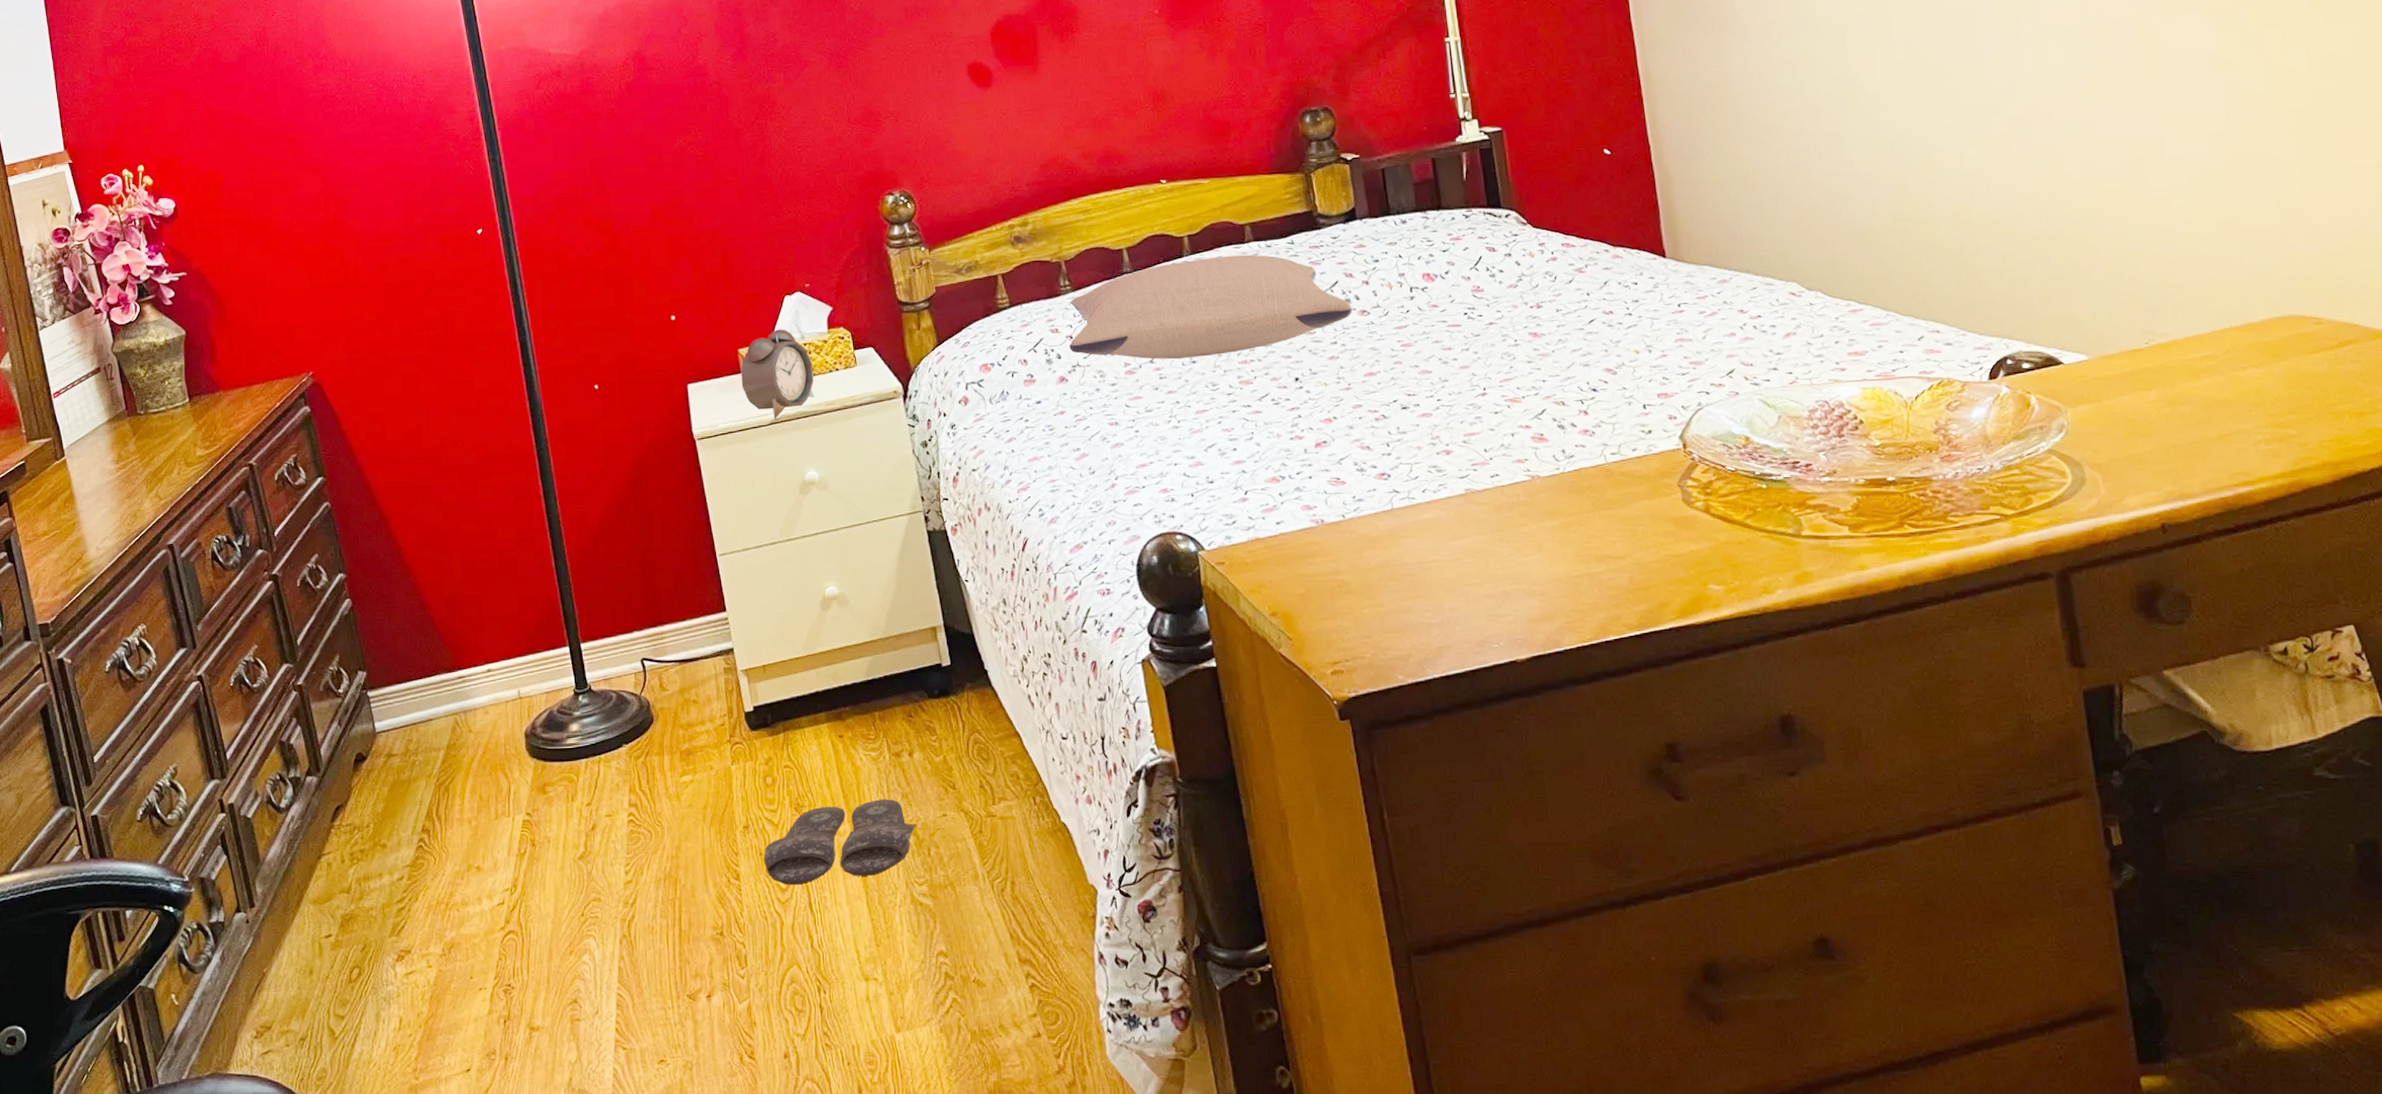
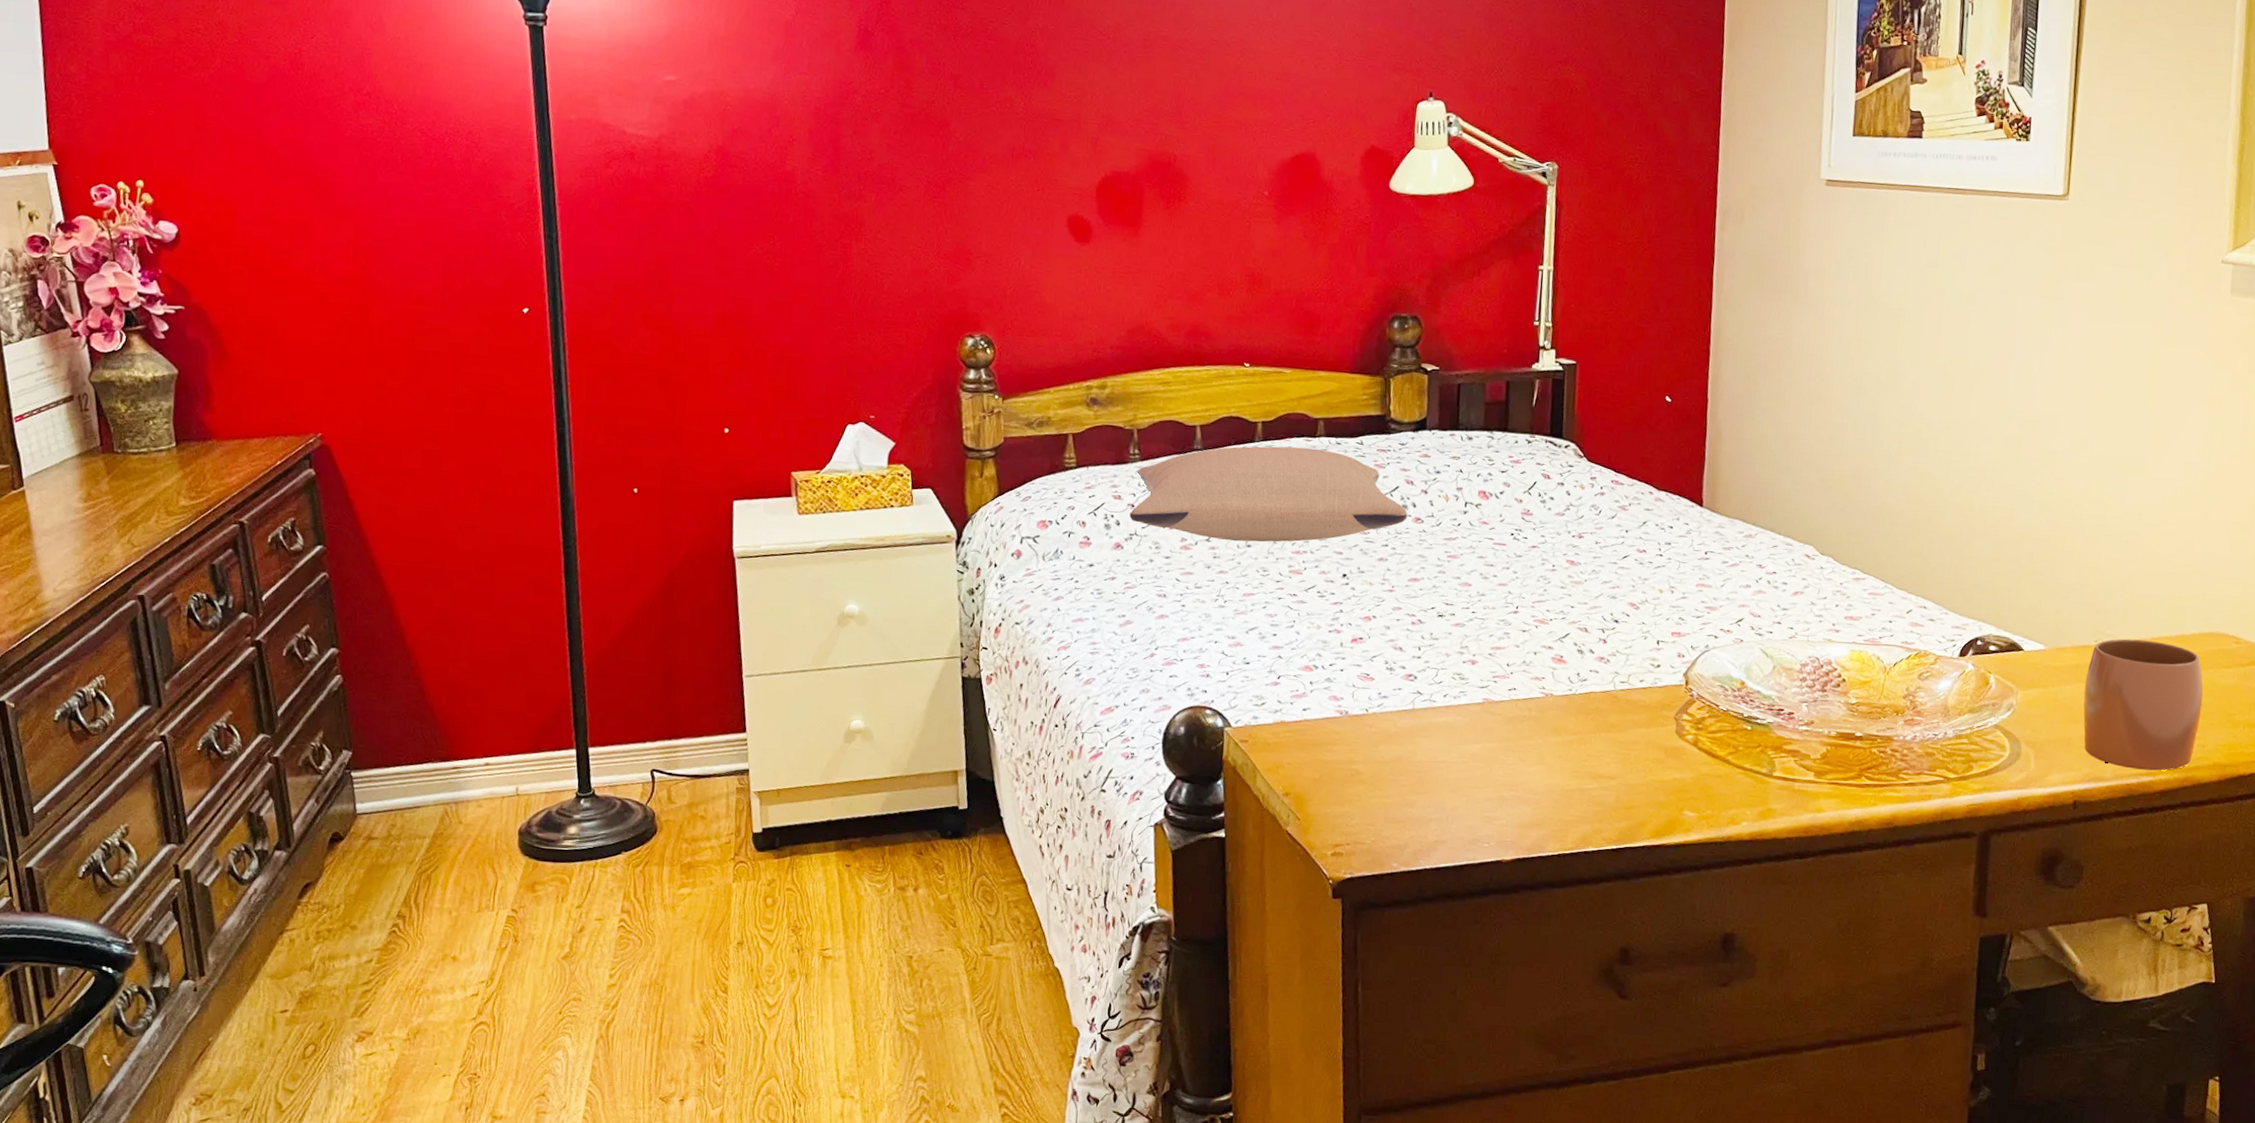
alarm clock: present [740,329,815,419] -> none [790,457,868,547]
slippers: present [763,799,916,885] -> none [754,929,911,1003]
mug: none [2143,334,2295,480] -> present [2083,638,2203,771]

